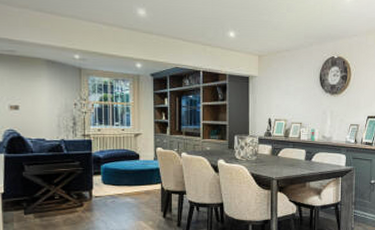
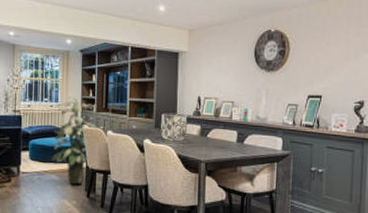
indoor plant: none [126,120,172,206] -> present [52,97,98,185]

